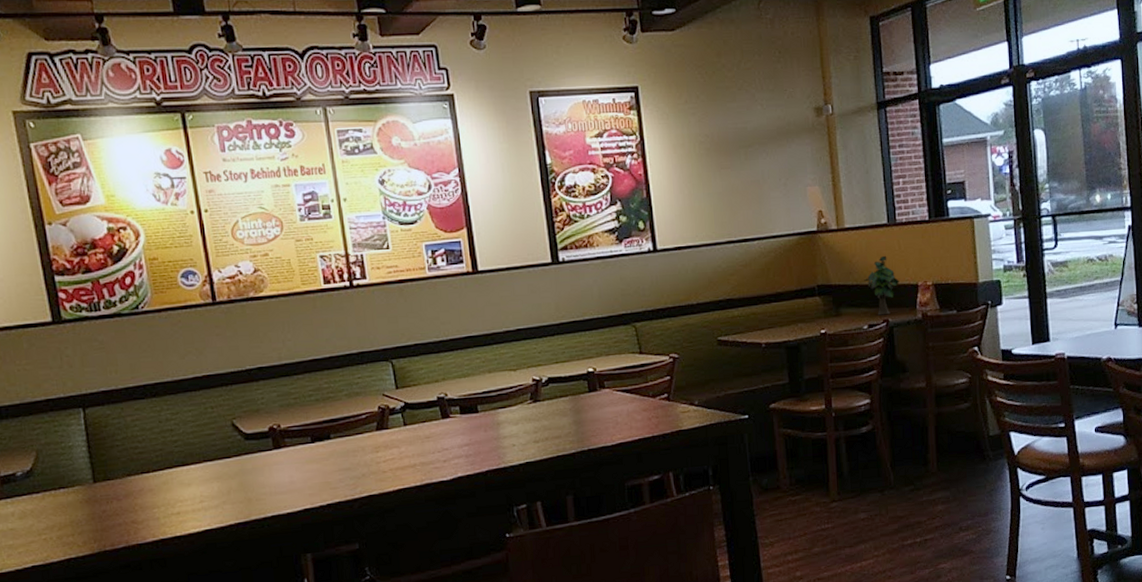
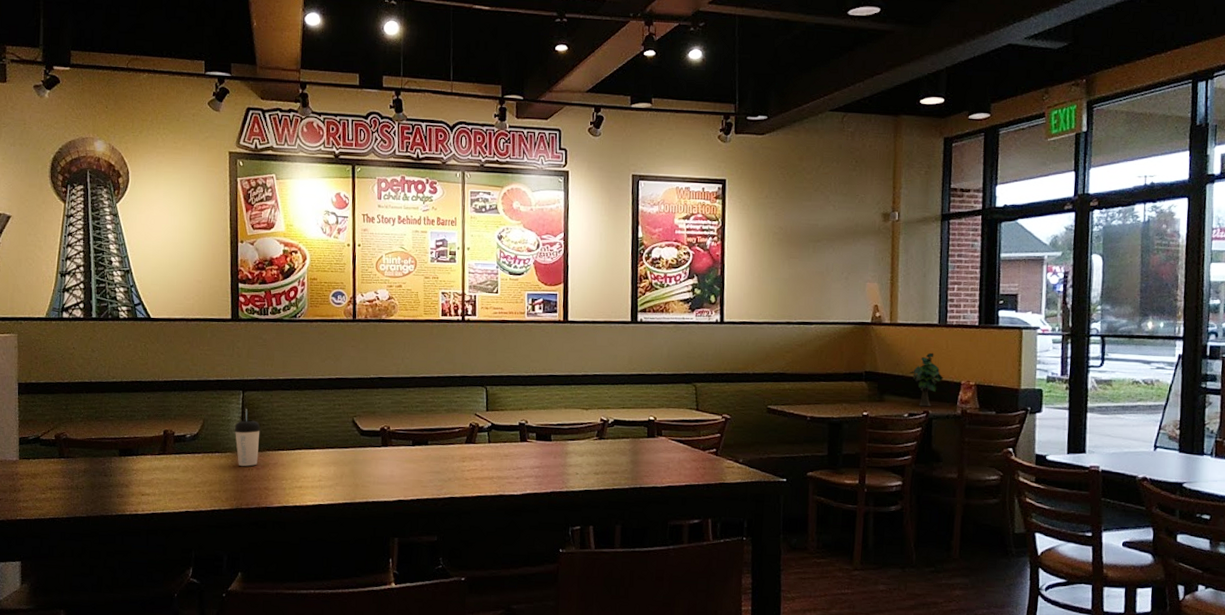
beverage cup: none [79,430,118,500] -> present [234,409,261,466]

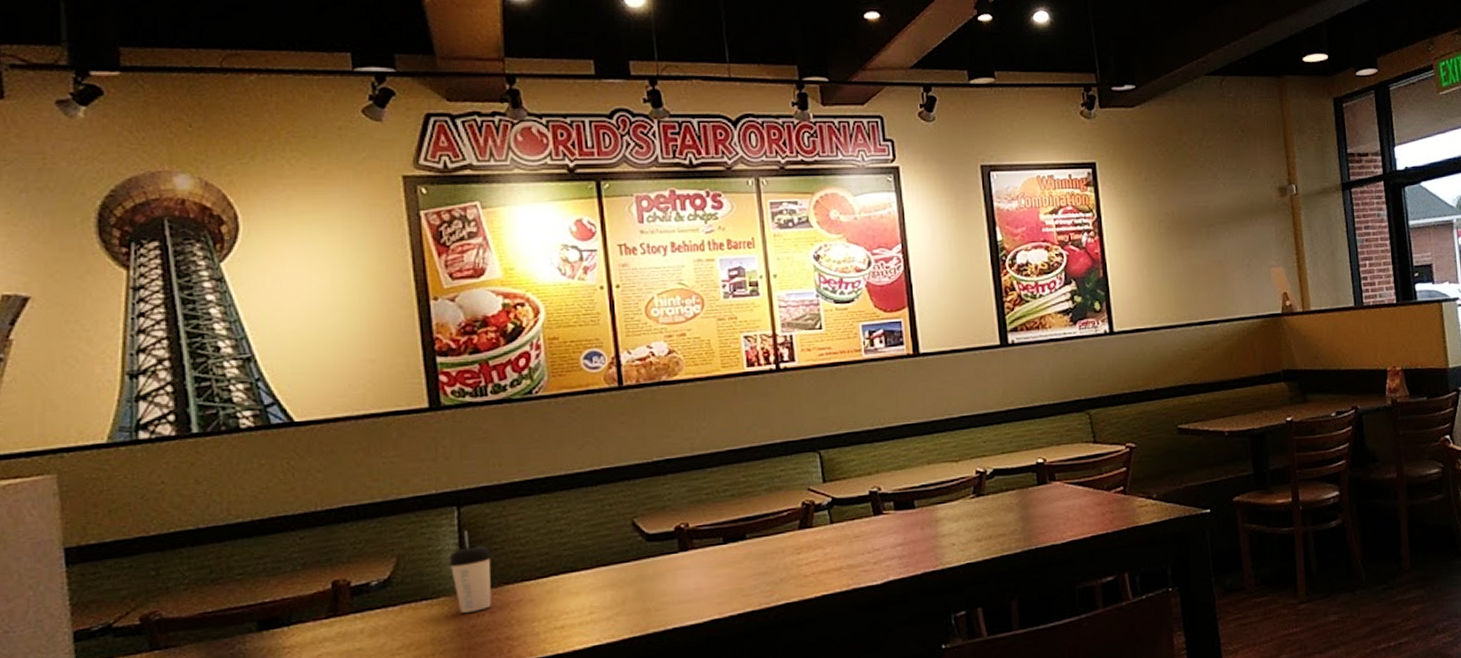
decorative plant: present [909,352,944,407] -> none [1331,339,1368,402]

